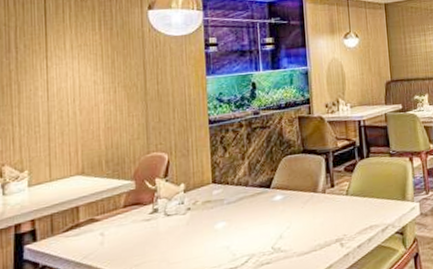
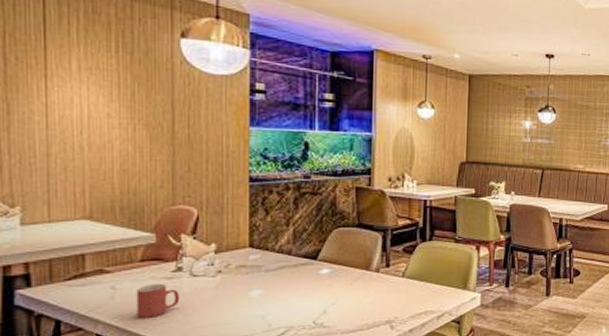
mug: none [121,225,157,260] -> present [136,283,180,318]

